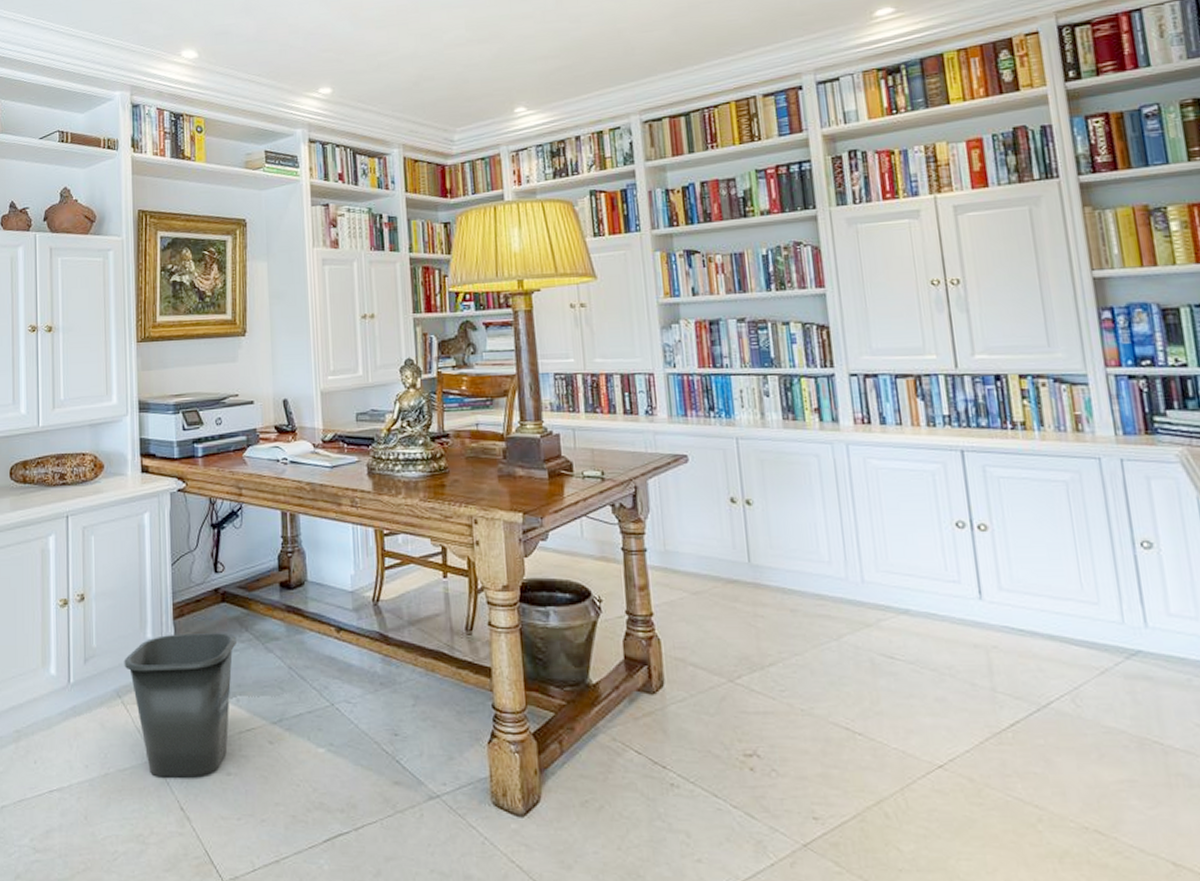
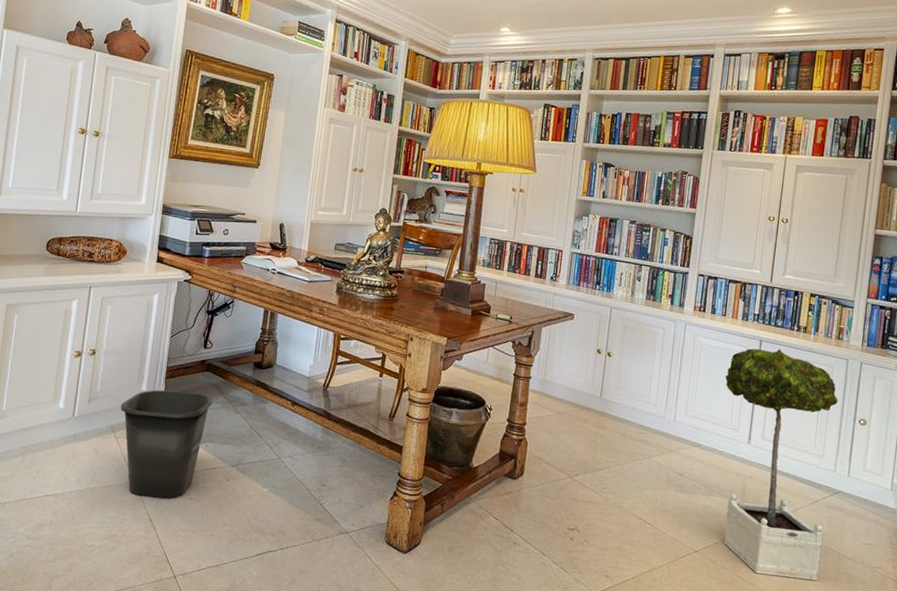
potted tree: none [922,458,1140,792] -> present [723,348,838,581]

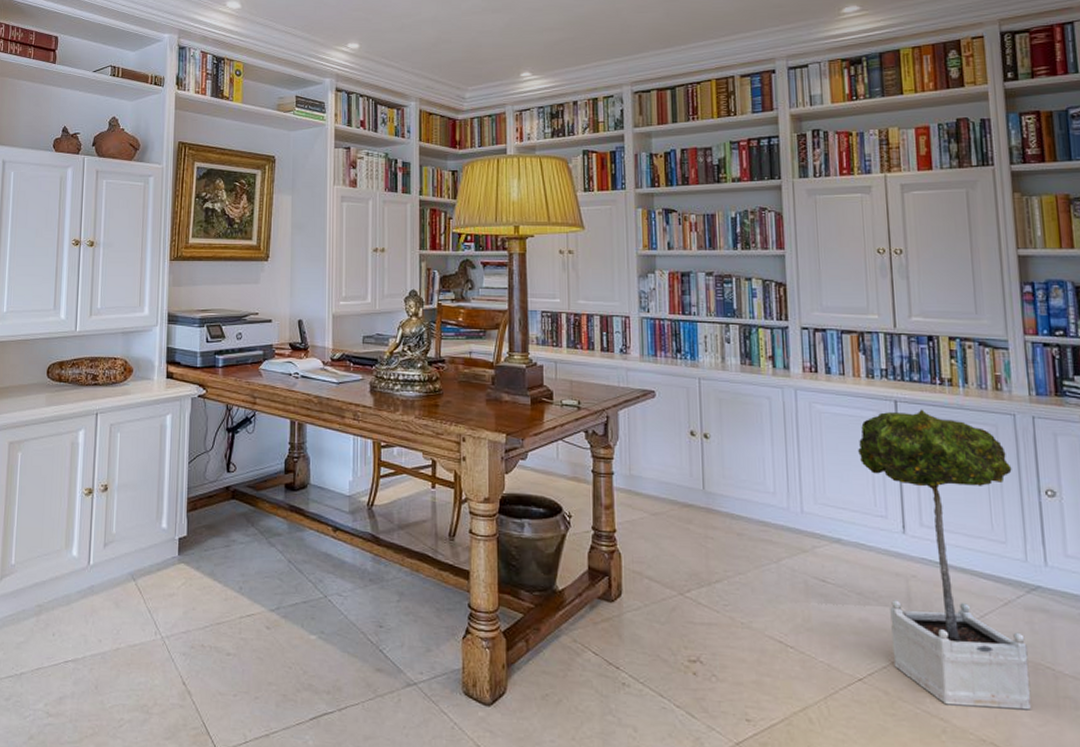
waste bin: present [120,389,214,498] -> none [139,525,244,655]

